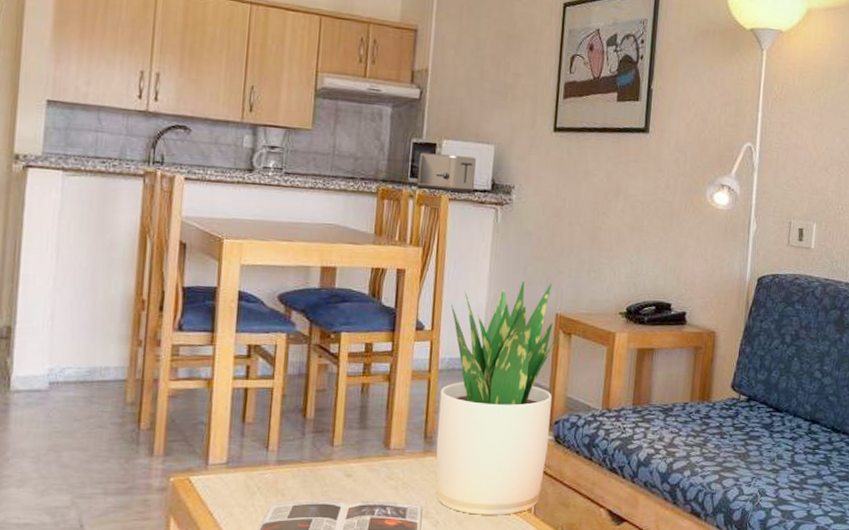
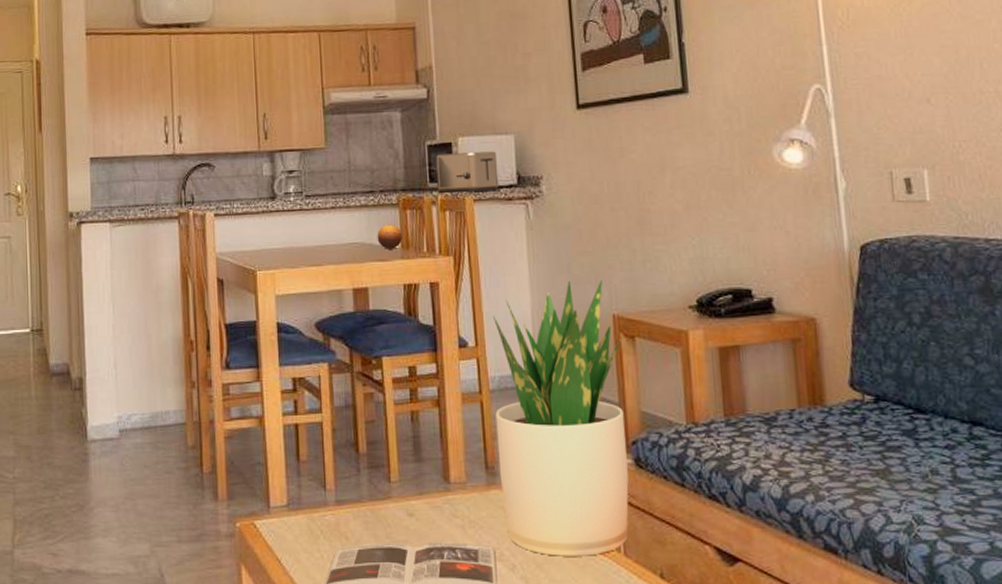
fruit: none [352,210,377,234] -> present [377,224,402,249]

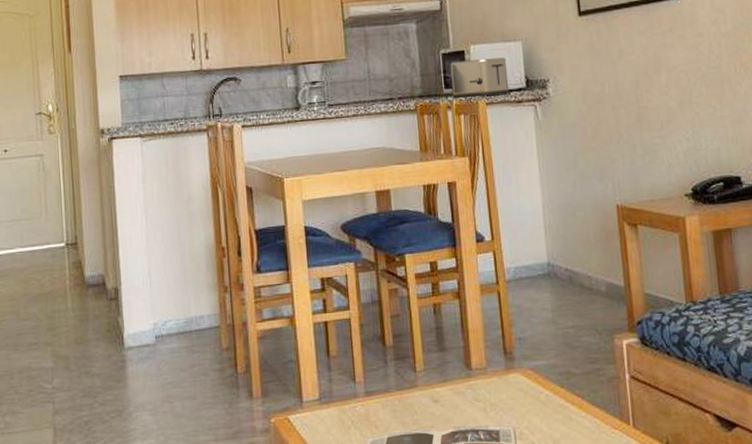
fruit: present [377,224,402,249] -> none [397,129,421,153]
planter: present [492,280,629,556] -> none [506,174,637,432]

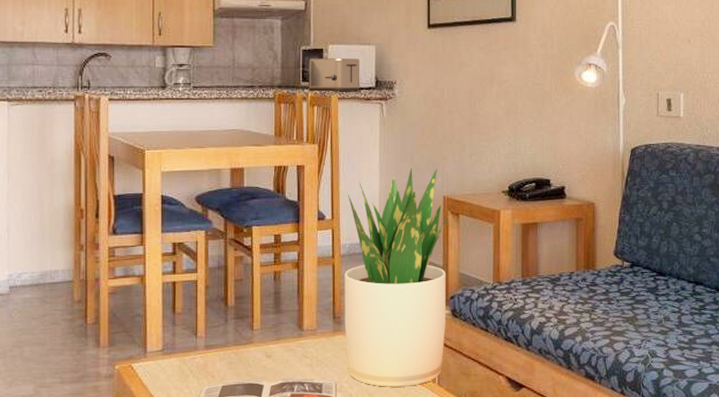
planter: none [506,174,637,432] -> present [344,168,450,387]

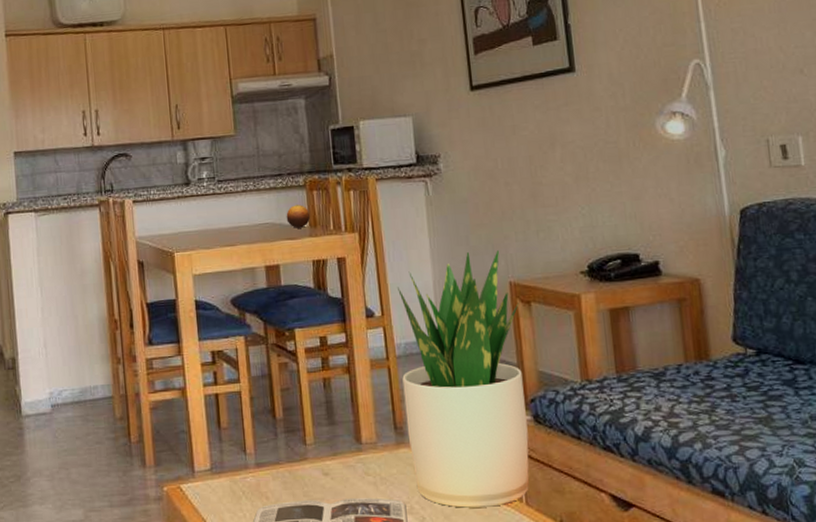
fruit: none [254,115,276,136] -> present [286,205,310,228]
toaster: present [309,58,360,92] -> none [339,133,399,175]

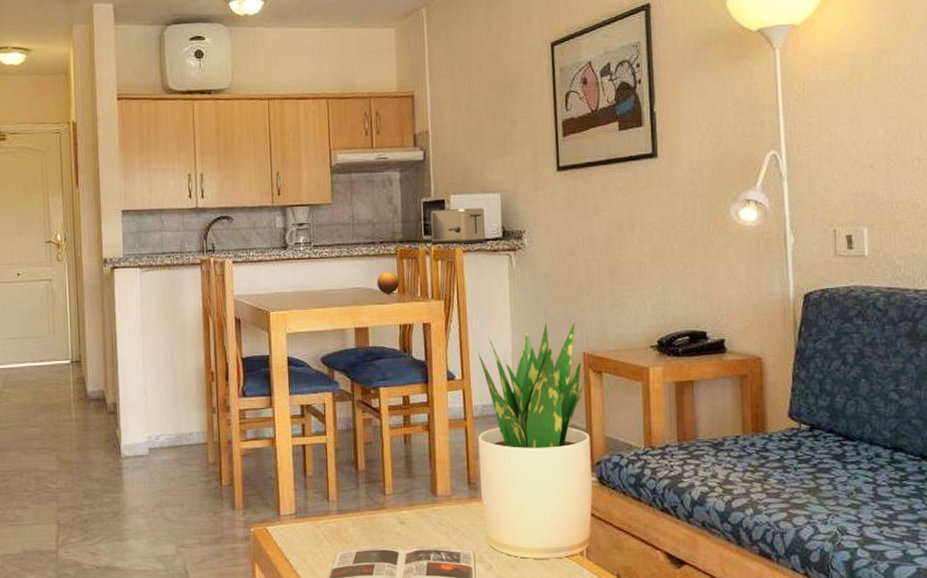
toaster: none [339,133,399,175] -> present [430,208,486,246]

